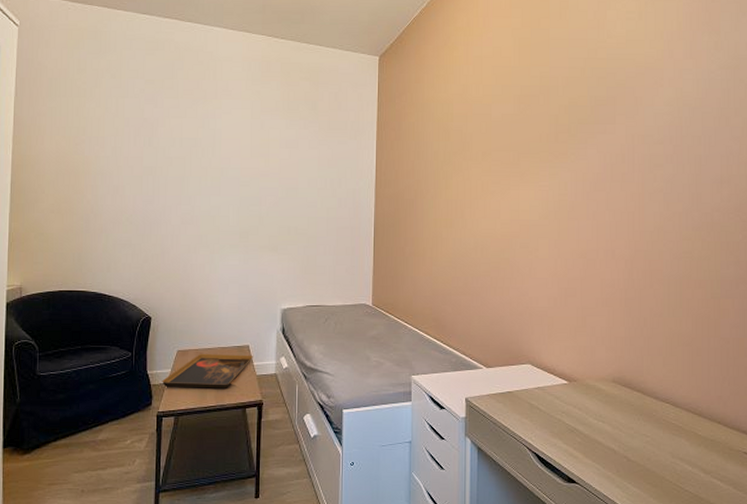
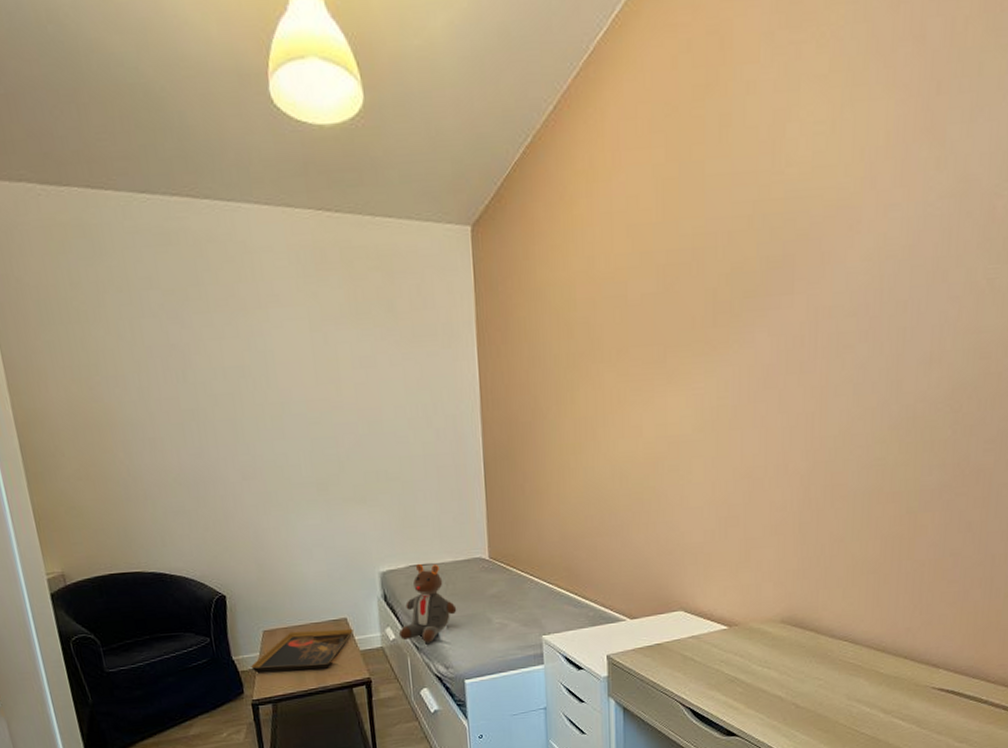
teddy bear: none [291,304,342,374] -> present [398,563,457,643]

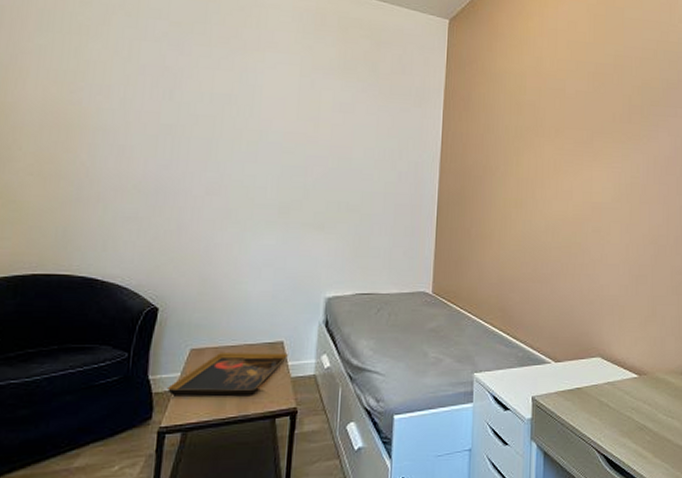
teddy bear: present [398,563,457,643] -> none [334,292,396,374]

